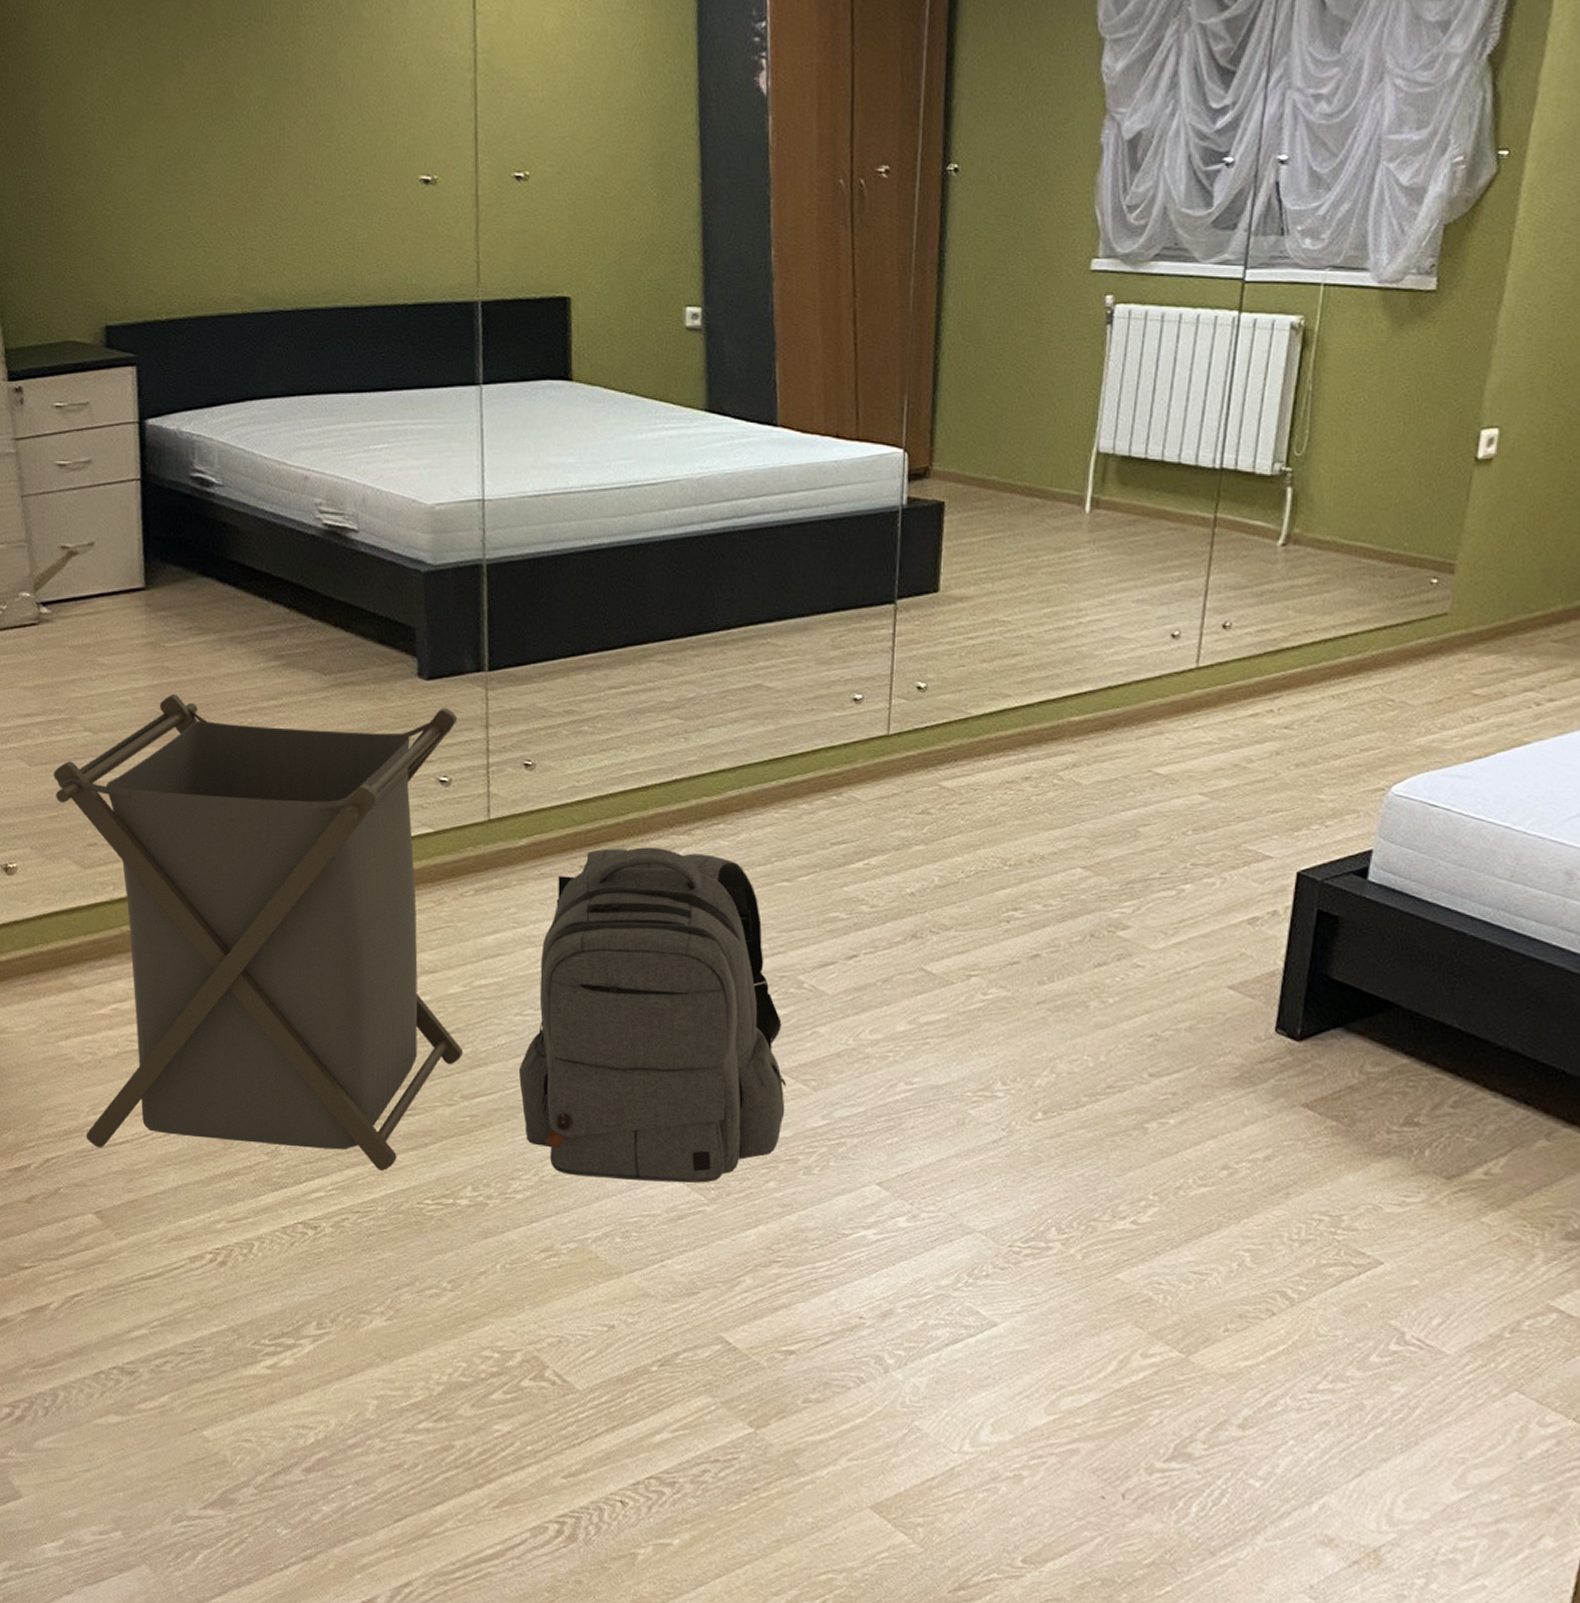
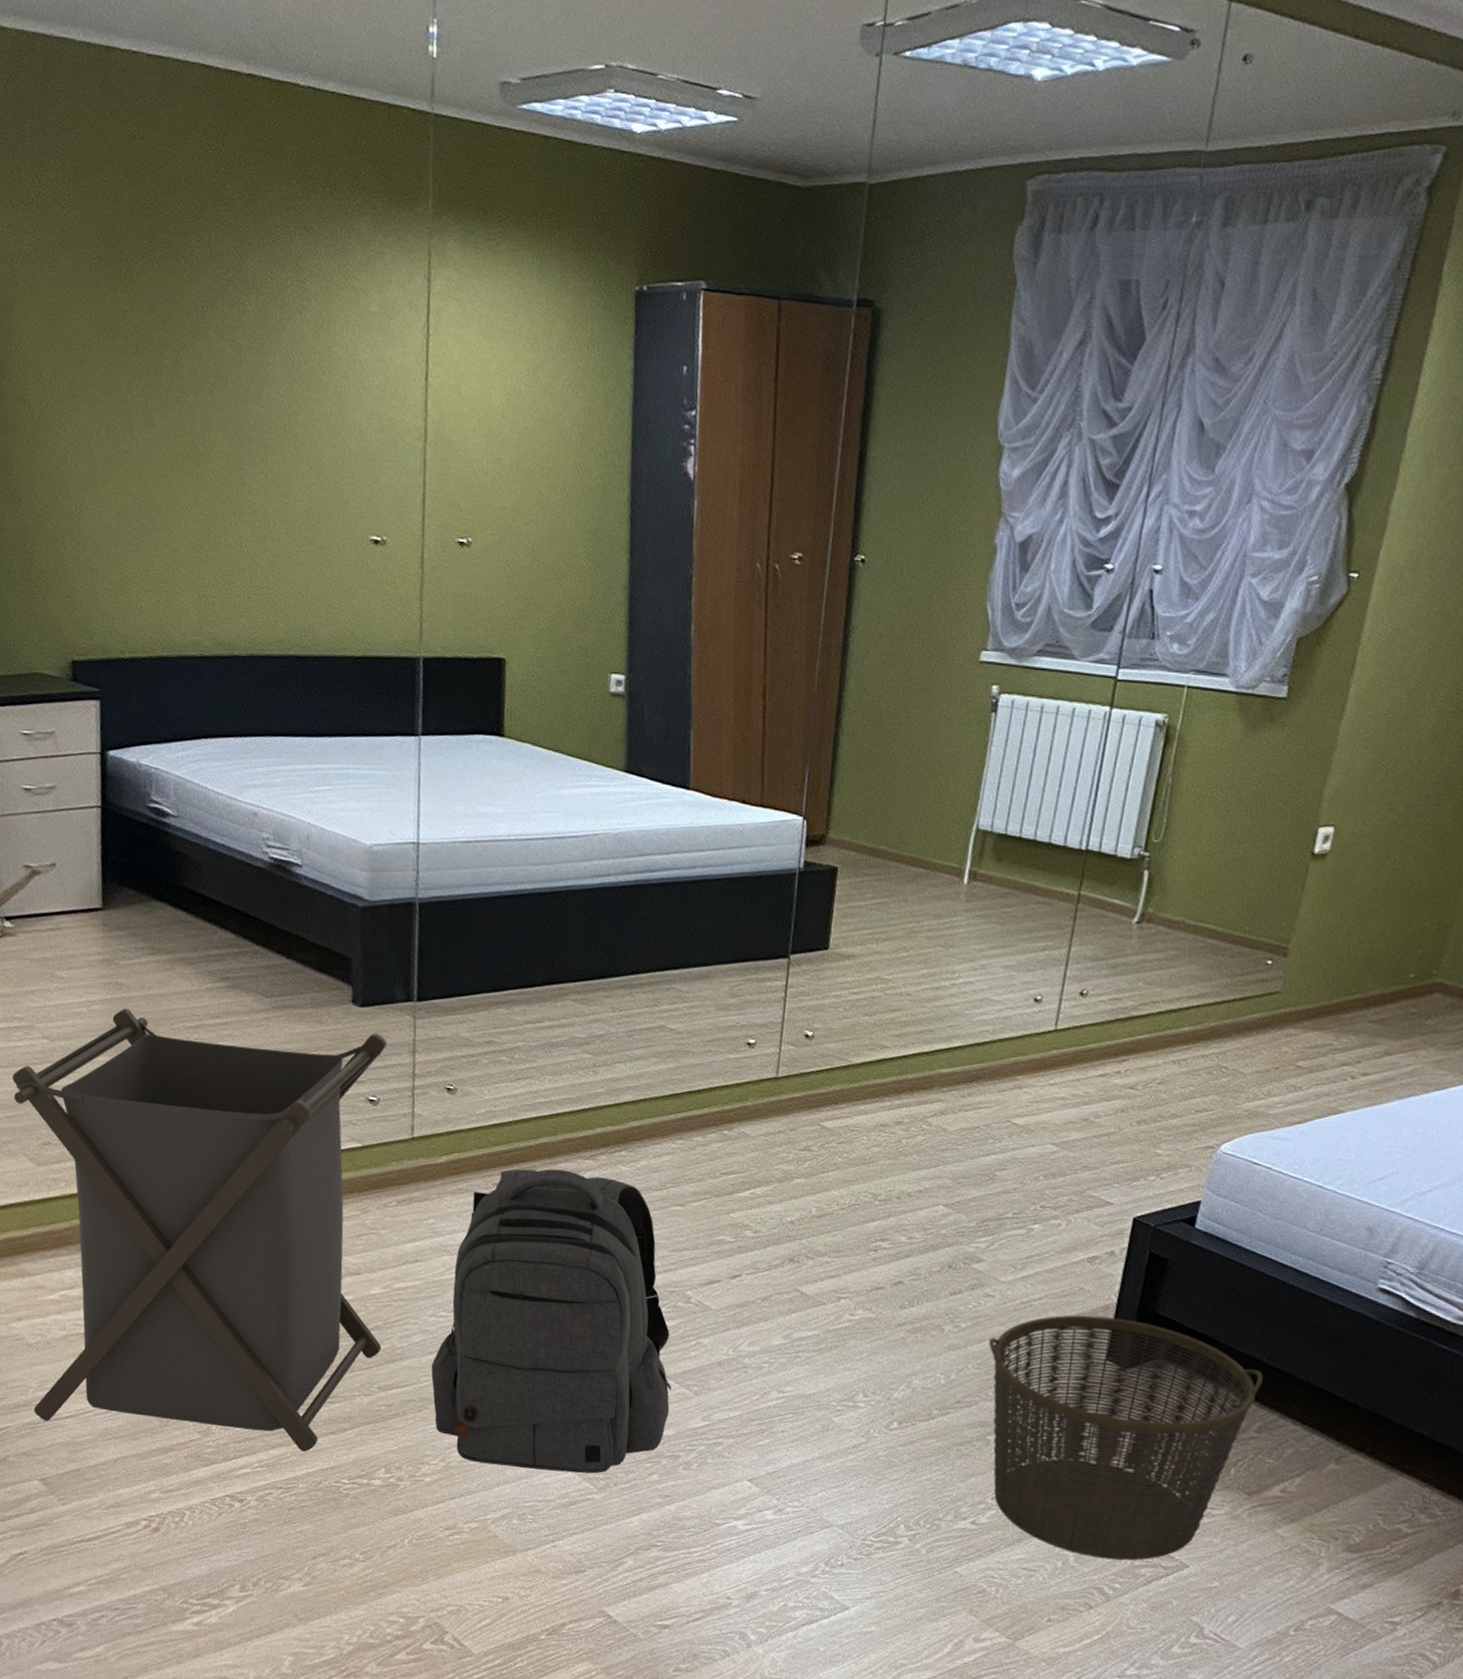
basket: none [1141,983,1456,1259] -> present [989,1315,1263,1560]

